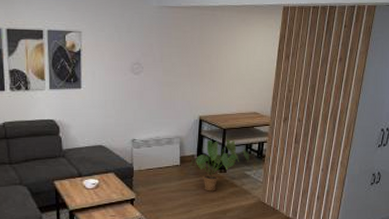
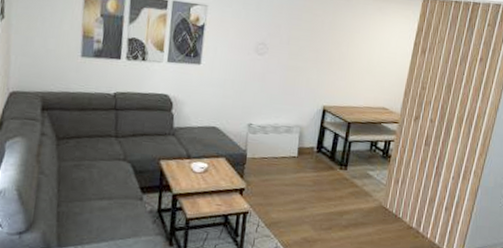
house plant: present [189,139,249,191] -> none [307,132,374,190]

